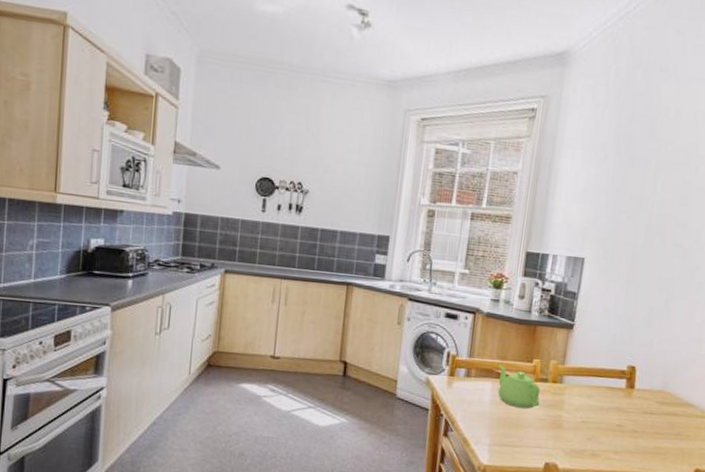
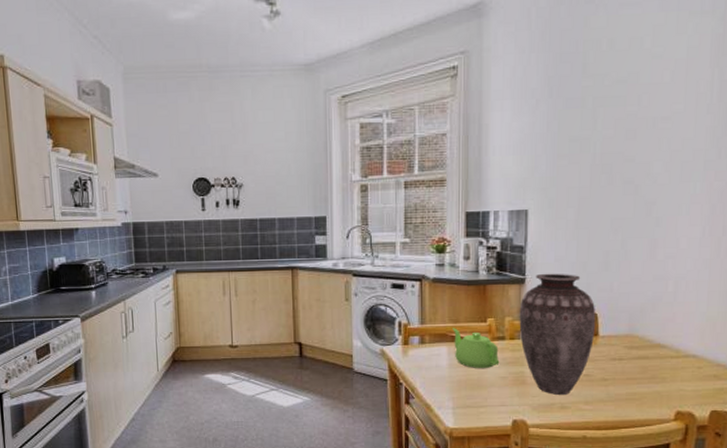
vase: none [562,321,635,442] -> present [519,273,596,395]

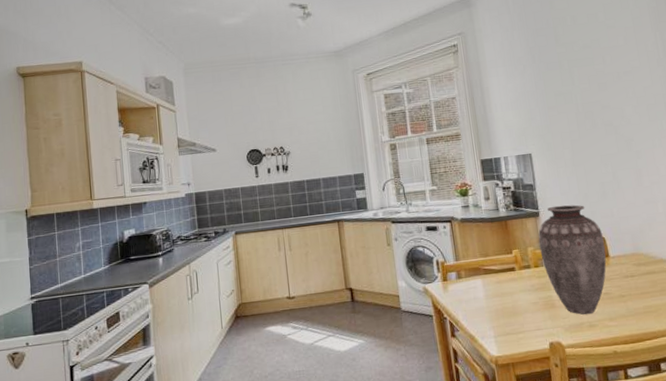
teapot: present [453,328,500,368] -> none [484,261,530,297]

